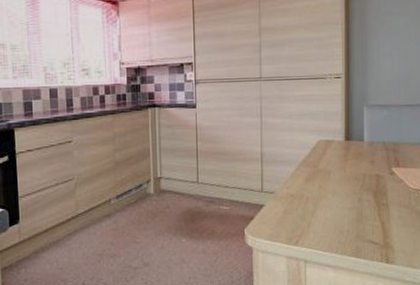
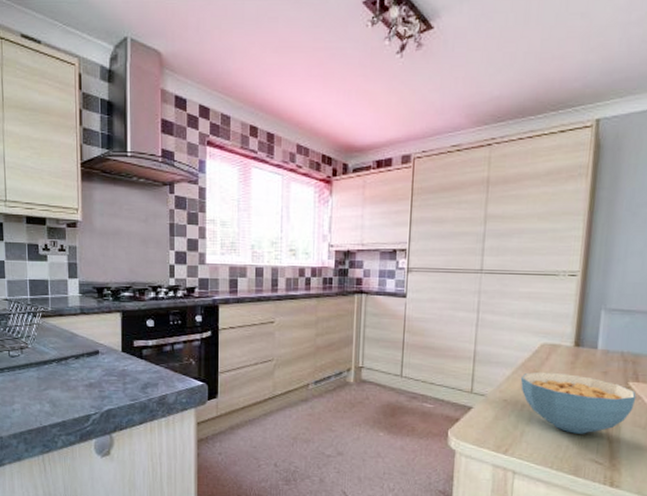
cereal bowl: none [303,165,399,219] -> present [520,371,637,434]

